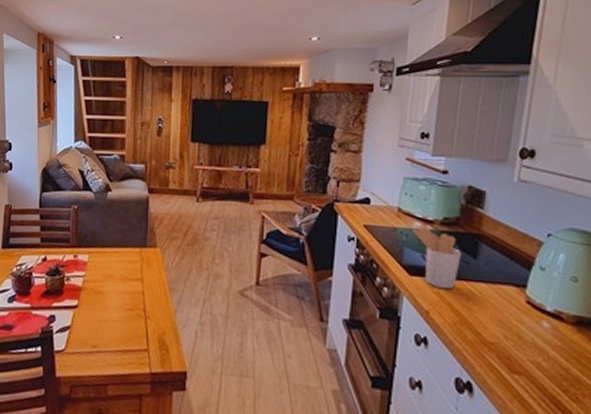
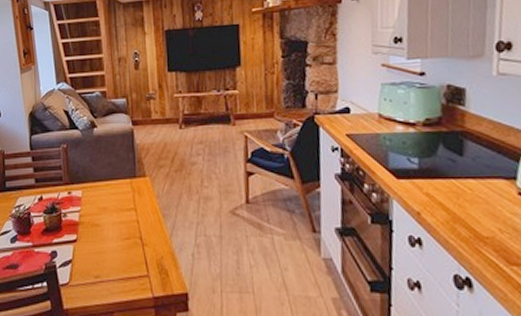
utensil holder: present [413,227,461,290] -> none [395,130,447,189]

